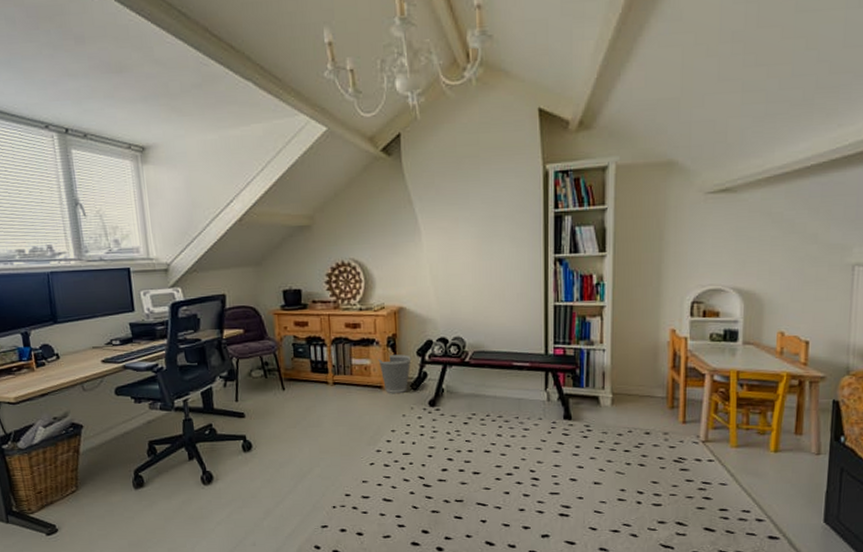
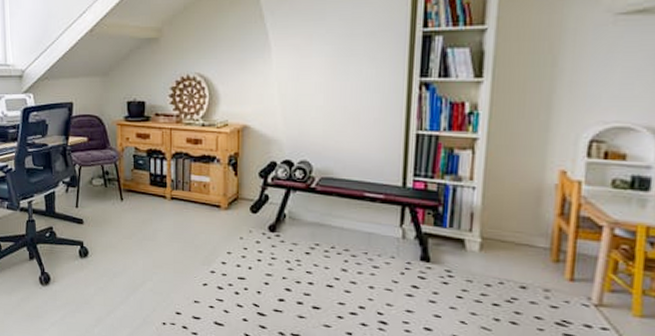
wastebasket: present [378,354,412,393] -> none [218,174,253,214]

